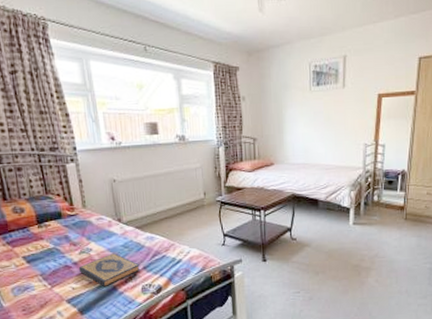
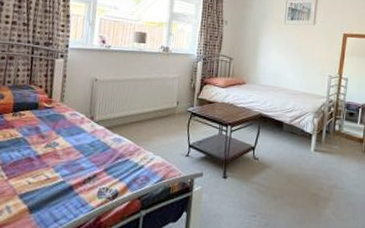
hardback book: present [78,253,140,287] -> none [40,151,102,186]

